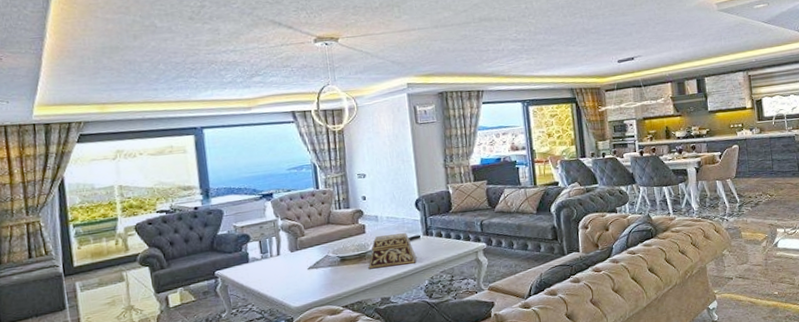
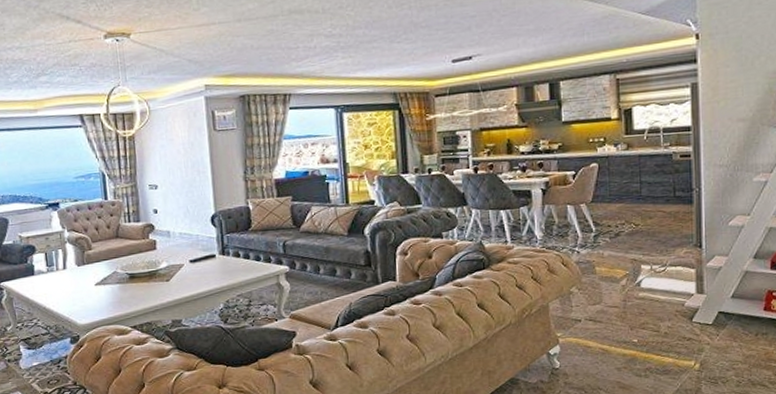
decorative box: present [368,233,417,269] -> none [158,251,212,289]

